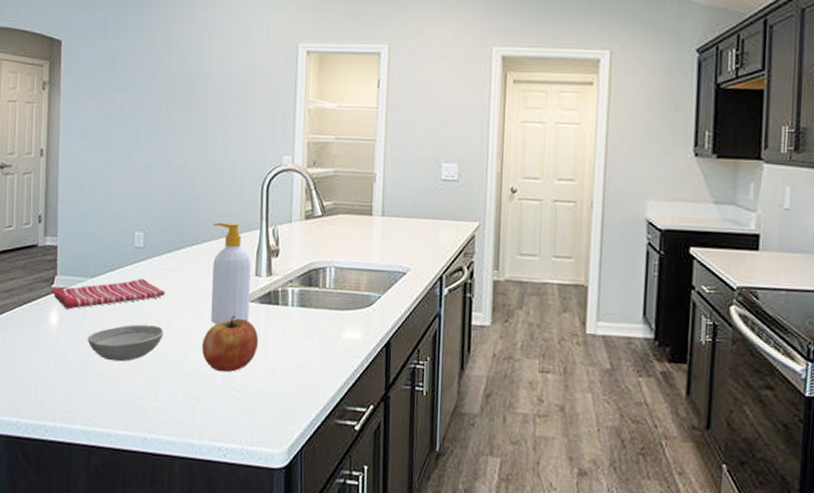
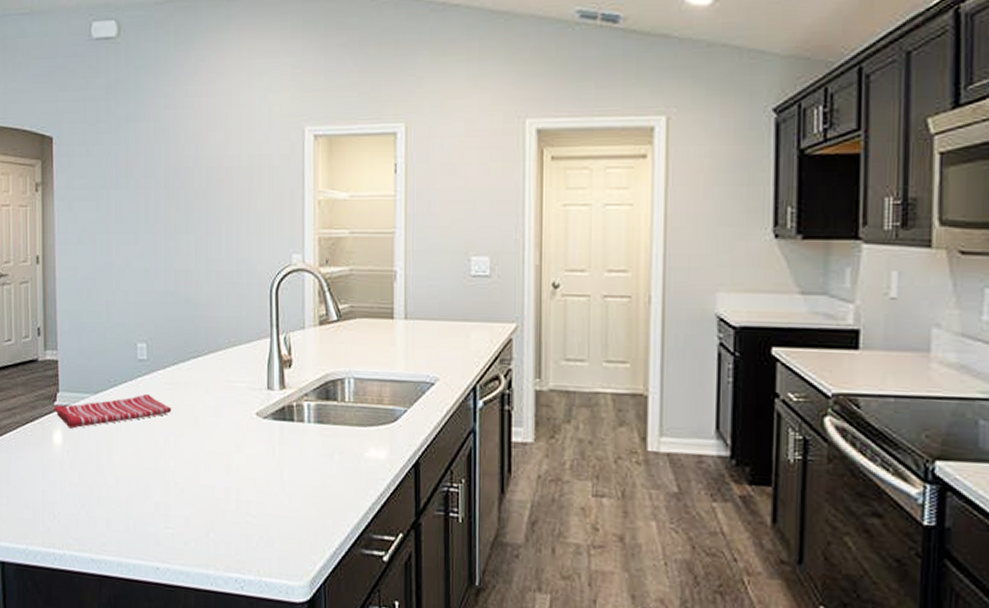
bowl: present [88,324,164,362] -> none [93,444,172,485]
fruit: present [201,315,259,372] -> none [212,433,274,496]
soap bottle: present [211,222,251,324] -> none [220,330,262,443]

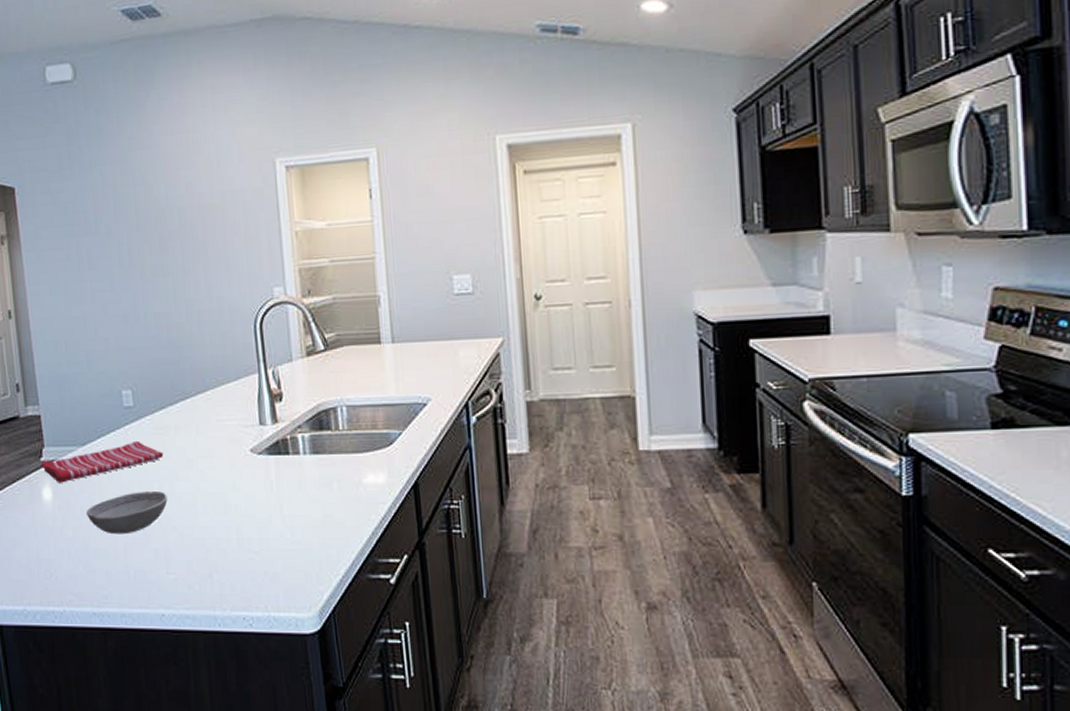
bowl: none [93,444,172,485] -> present [86,491,168,534]

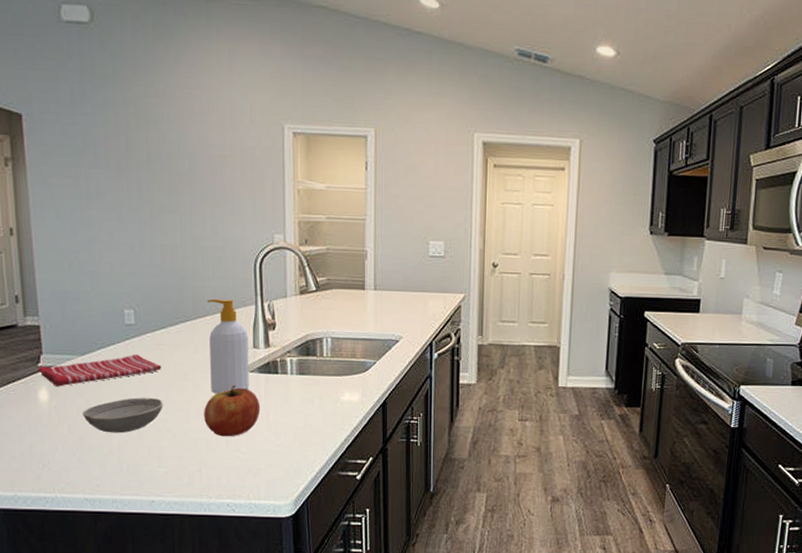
soap bottle: none [207,369,258,482] -> present [207,298,249,394]
fruit: none [210,471,273,535] -> present [203,385,261,437]

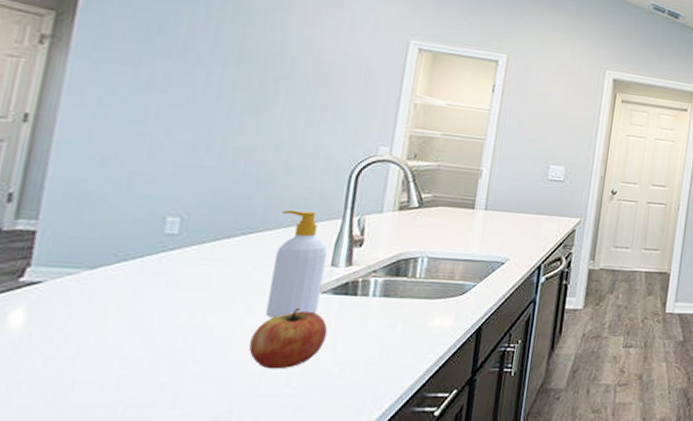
dish towel: present [37,354,162,387] -> none [16,269,204,308]
bowl: present [83,398,163,433] -> none [72,322,196,367]

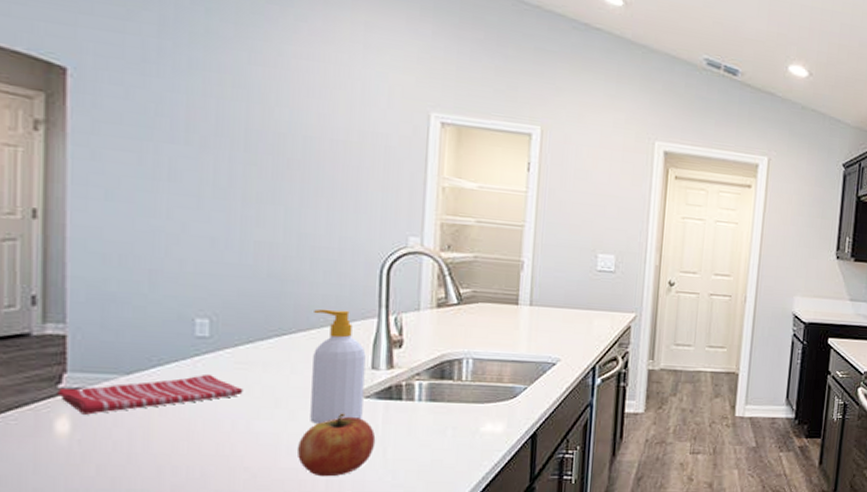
dish towel: none [16,269,204,308] -> present [57,373,243,415]

